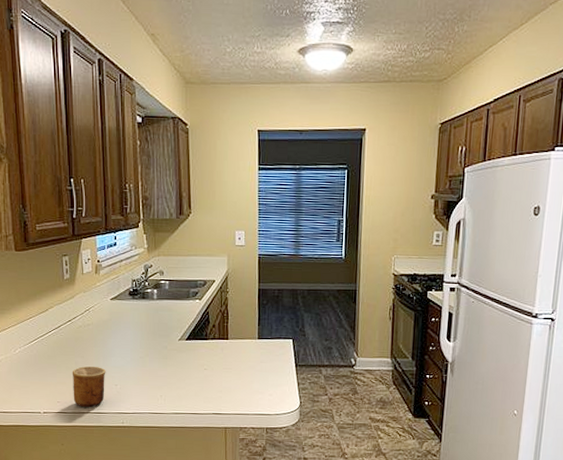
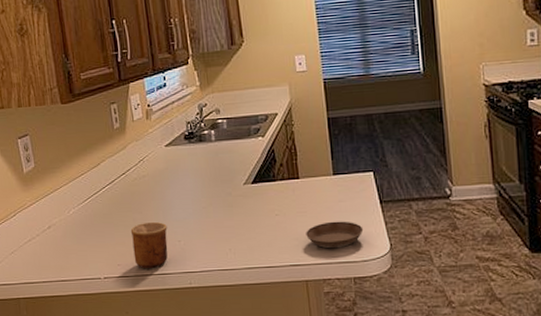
saucer: none [229,379,279,402] -> present [306,221,364,249]

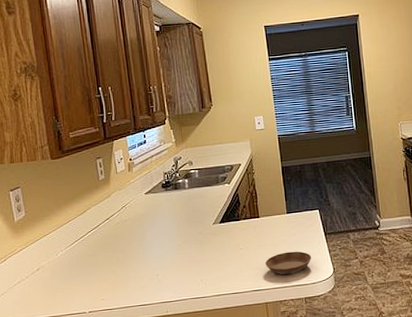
cup: present [130,221,168,269] -> none [113,259,147,302]

